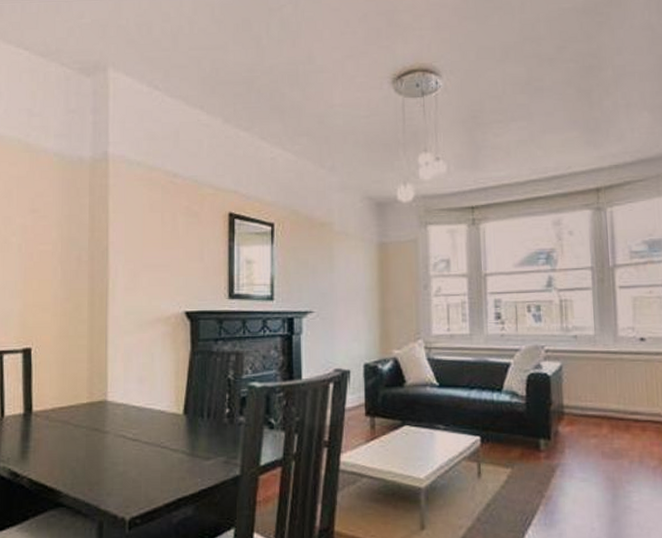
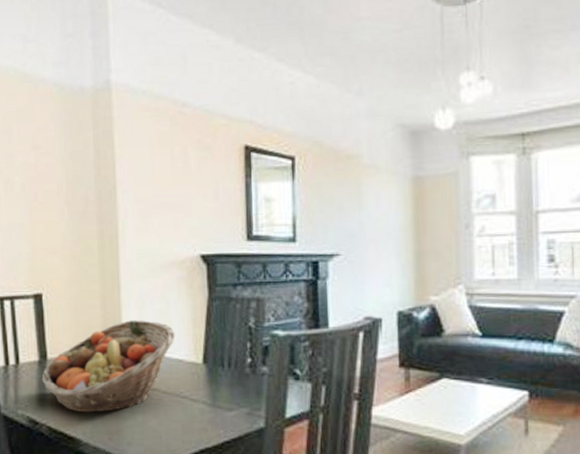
fruit basket: none [25,373,158,465] -> present [41,320,176,413]

